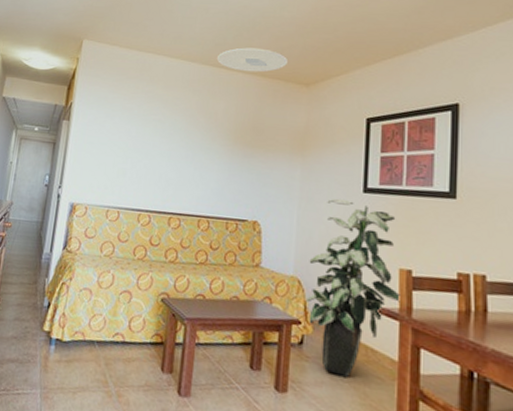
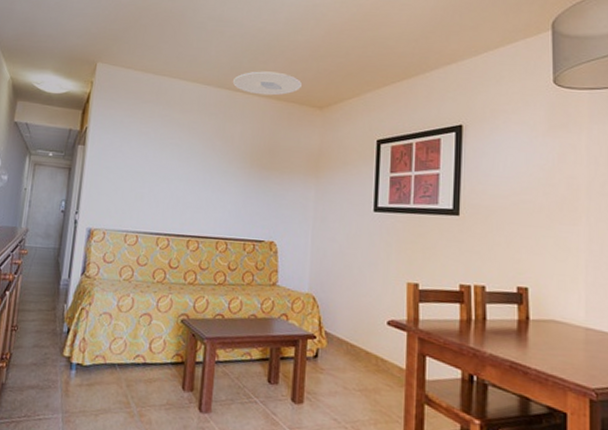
indoor plant: present [306,198,400,378] -> none [321,217,408,387]

